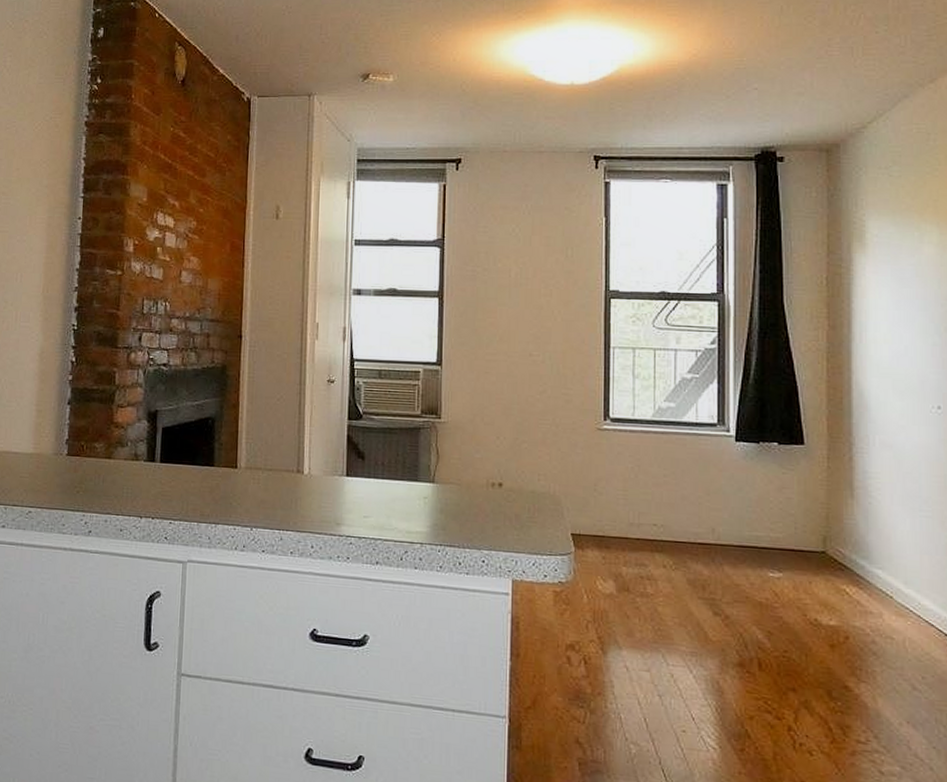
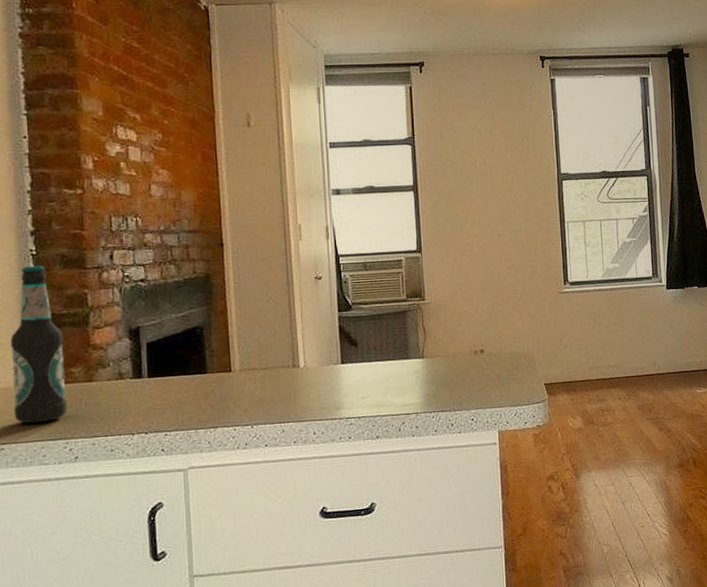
bottle: none [42,340,91,492] -> present [10,266,67,424]

